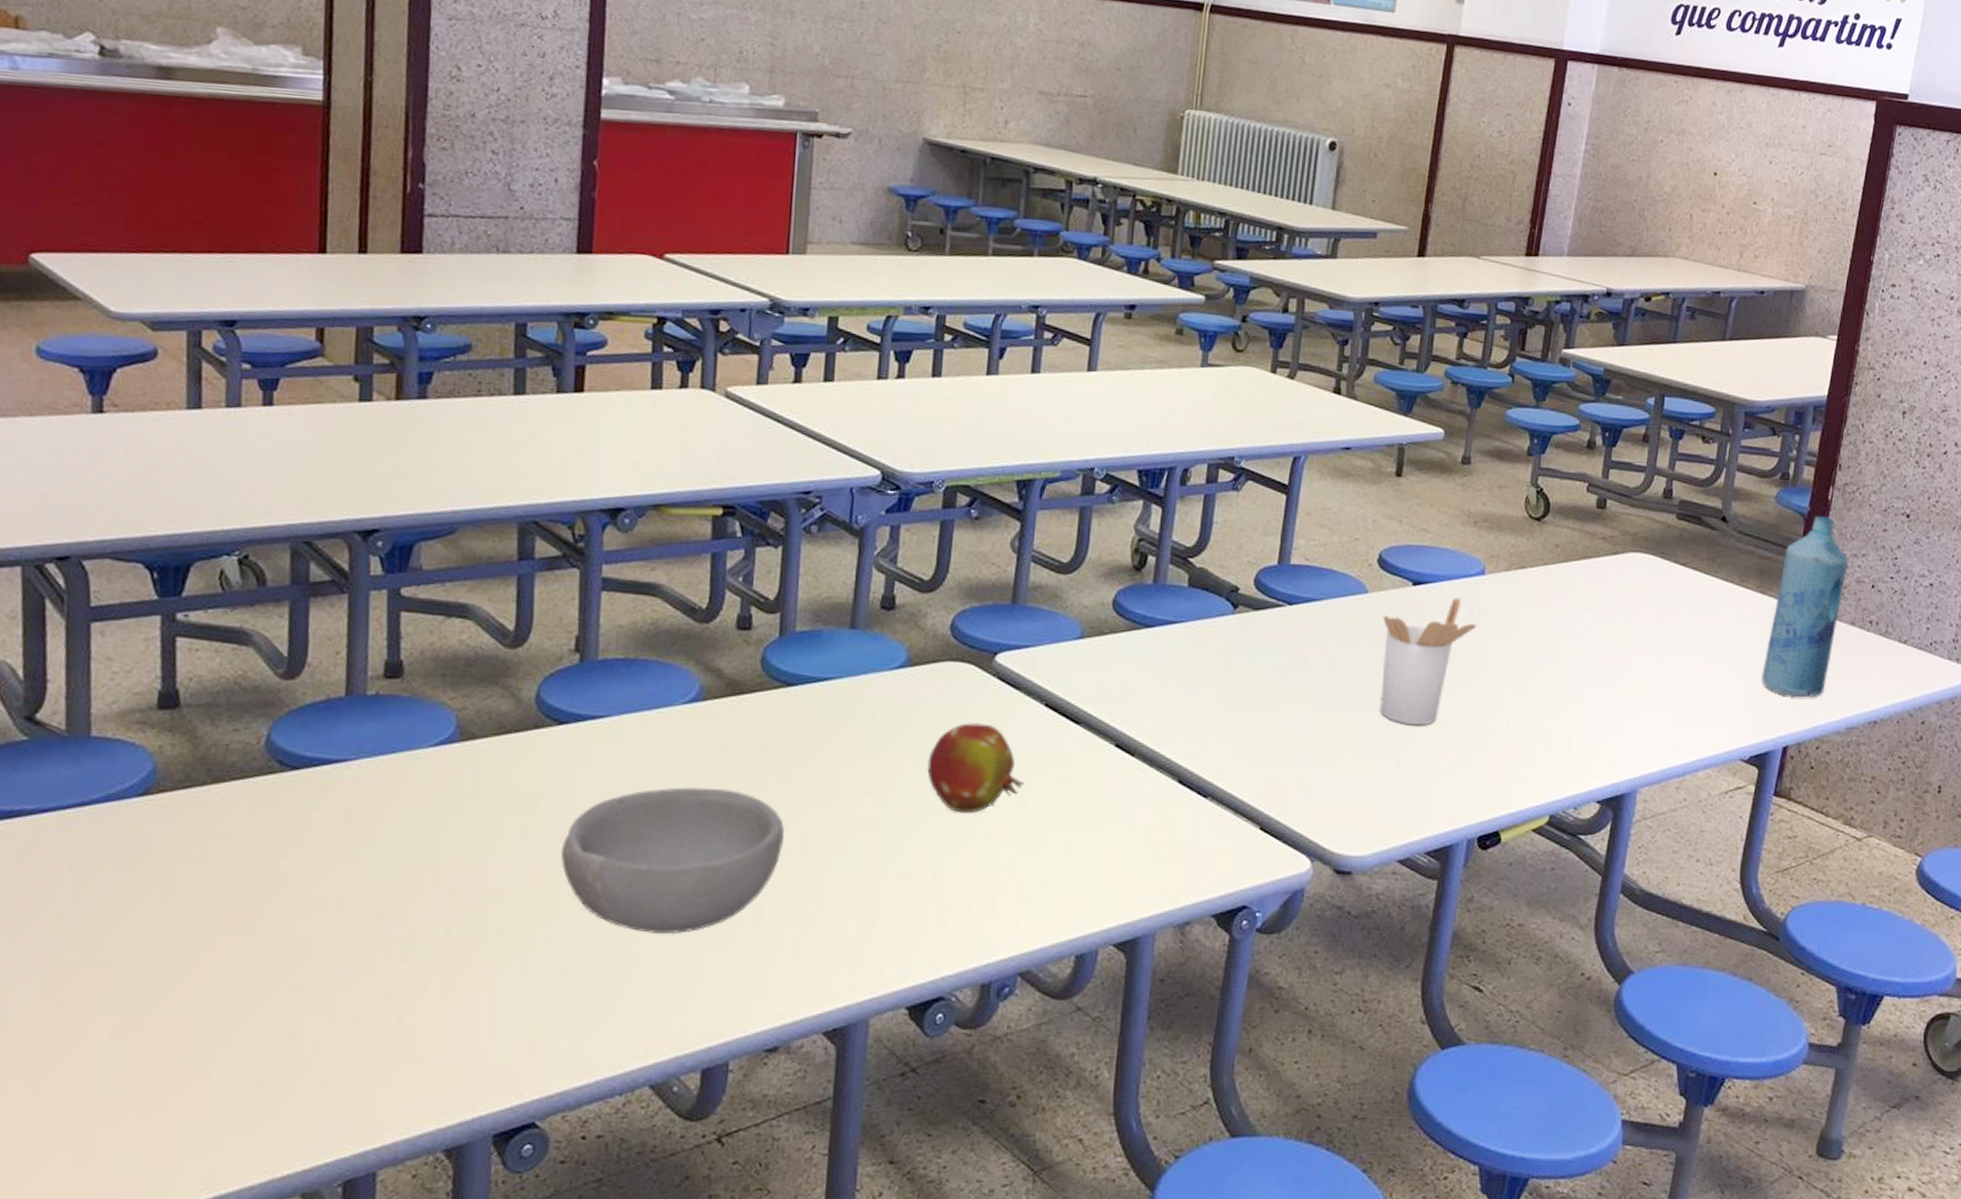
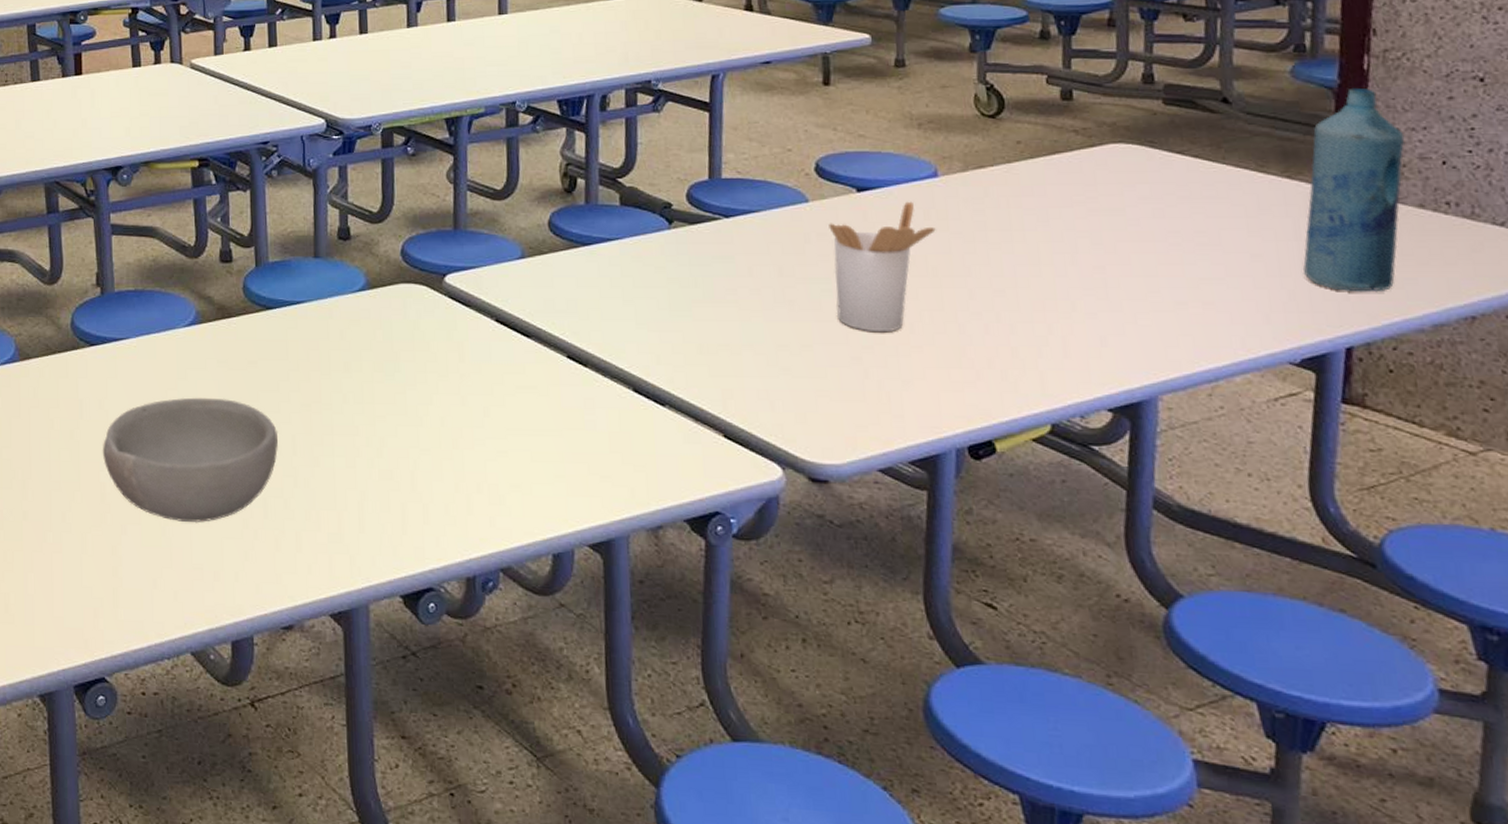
fruit: present [927,723,1025,814] -> none [394,338,485,421]

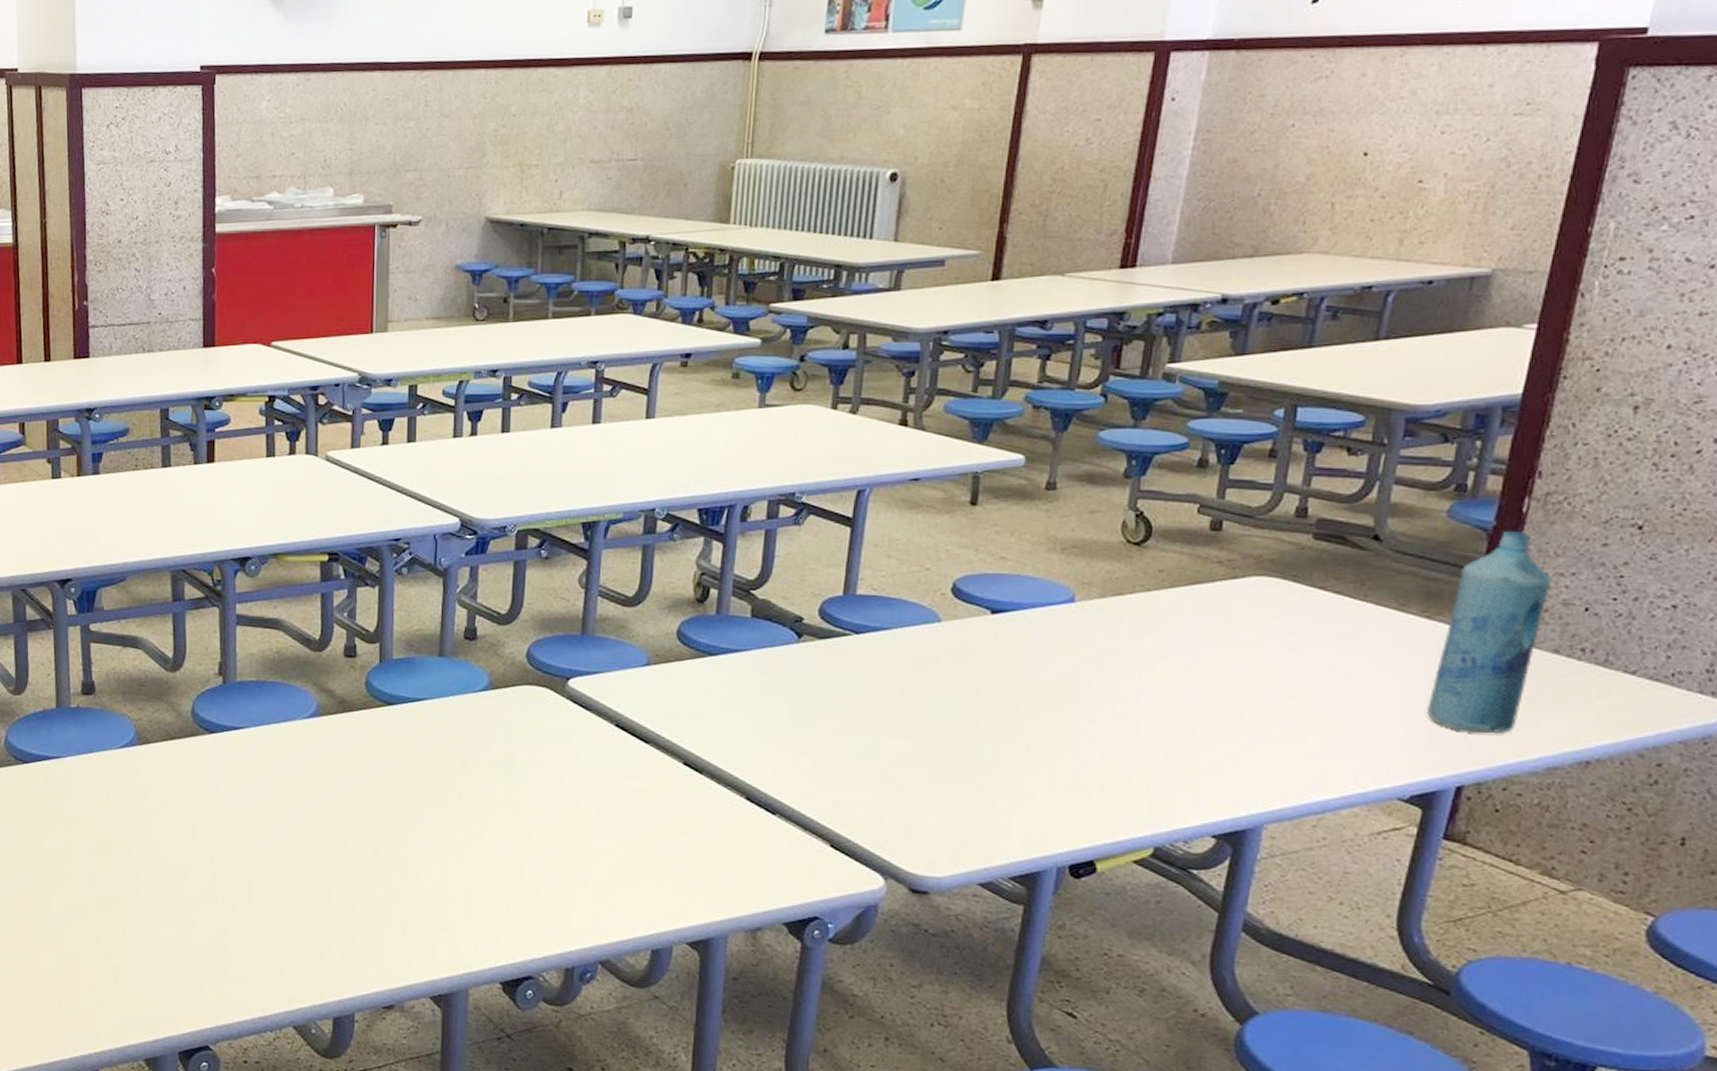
bowl: present [102,397,278,523] -> none [216,787,390,907]
utensil holder: present [829,201,936,333] -> none [955,625,1065,753]

